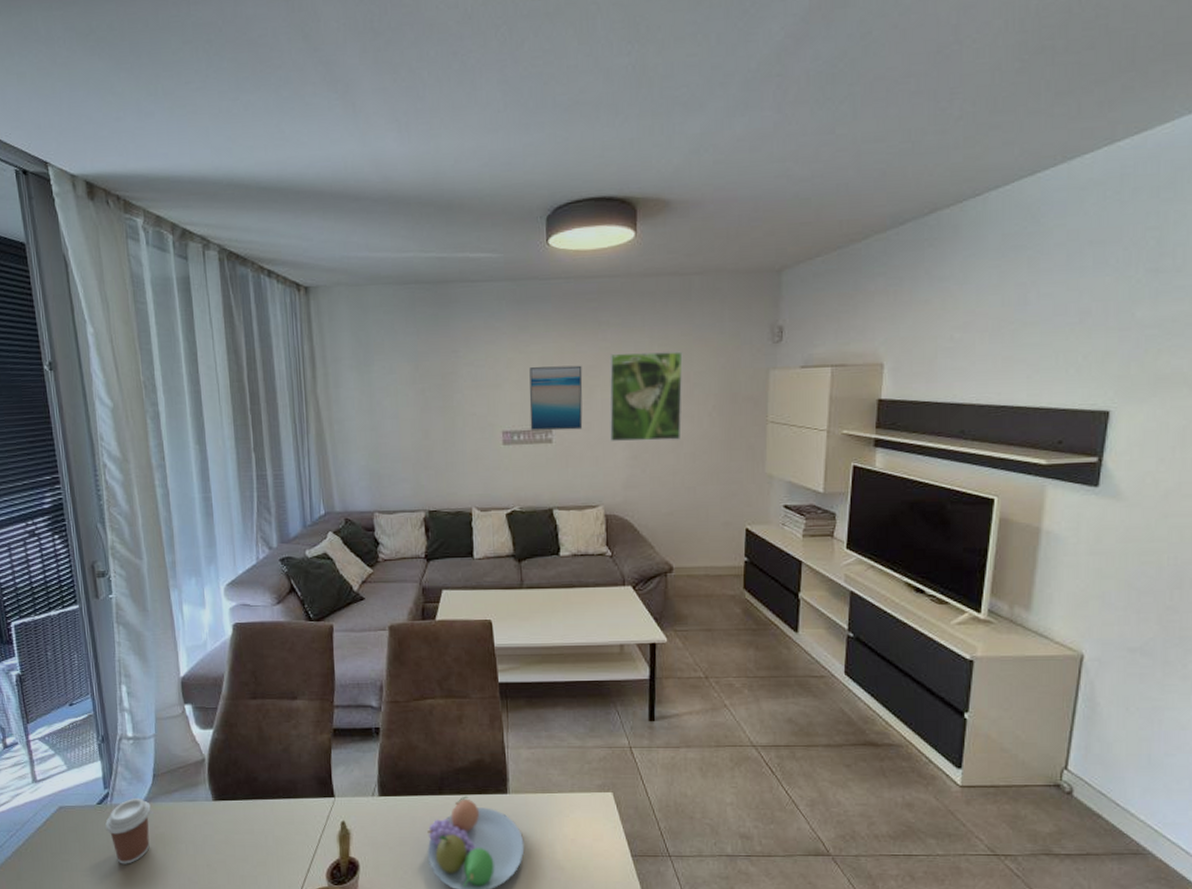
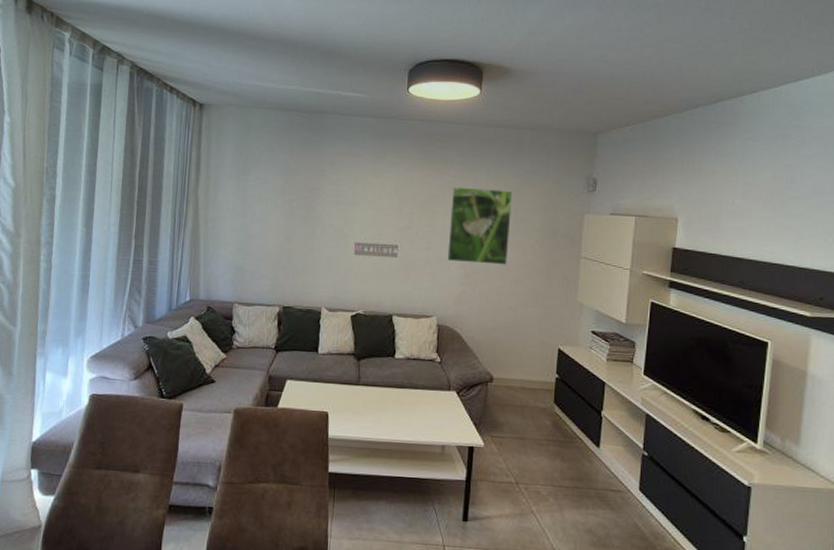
wall art: present [529,365,583,432] -> none [379,191,428,248]

